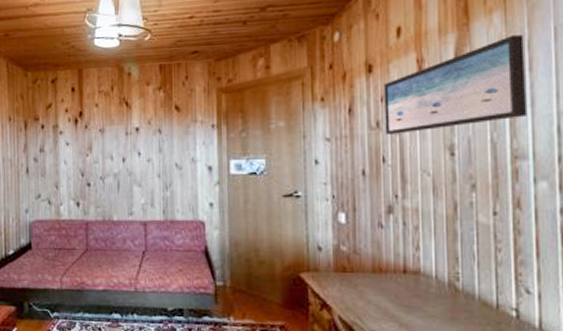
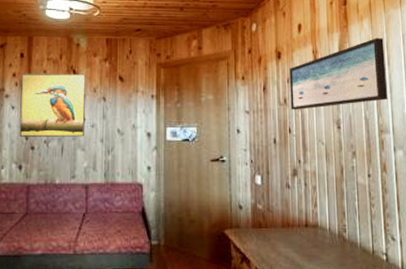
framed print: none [74,105,140,173] -> present [19,73,86,137]

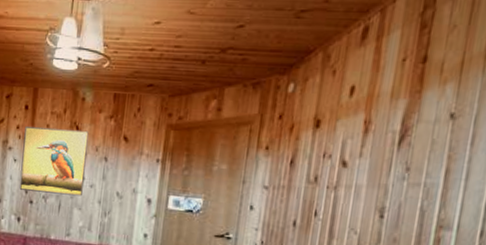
wall art: present [289,38,388,110] -> none [321,108,472,191]

